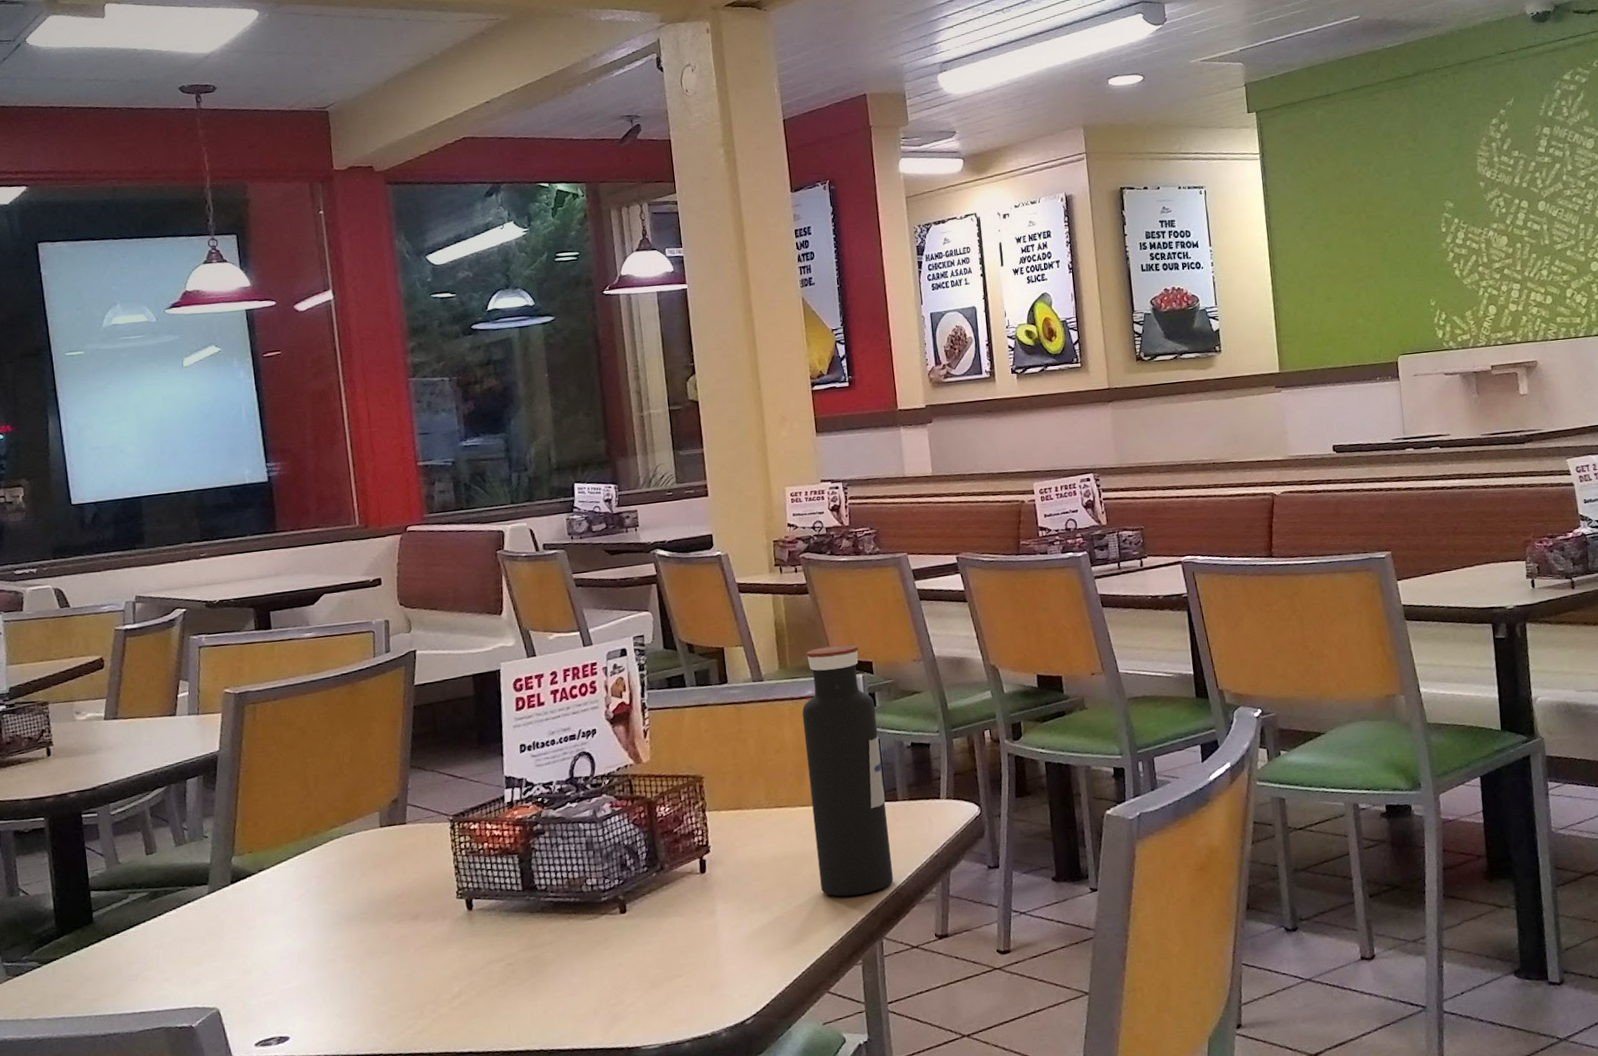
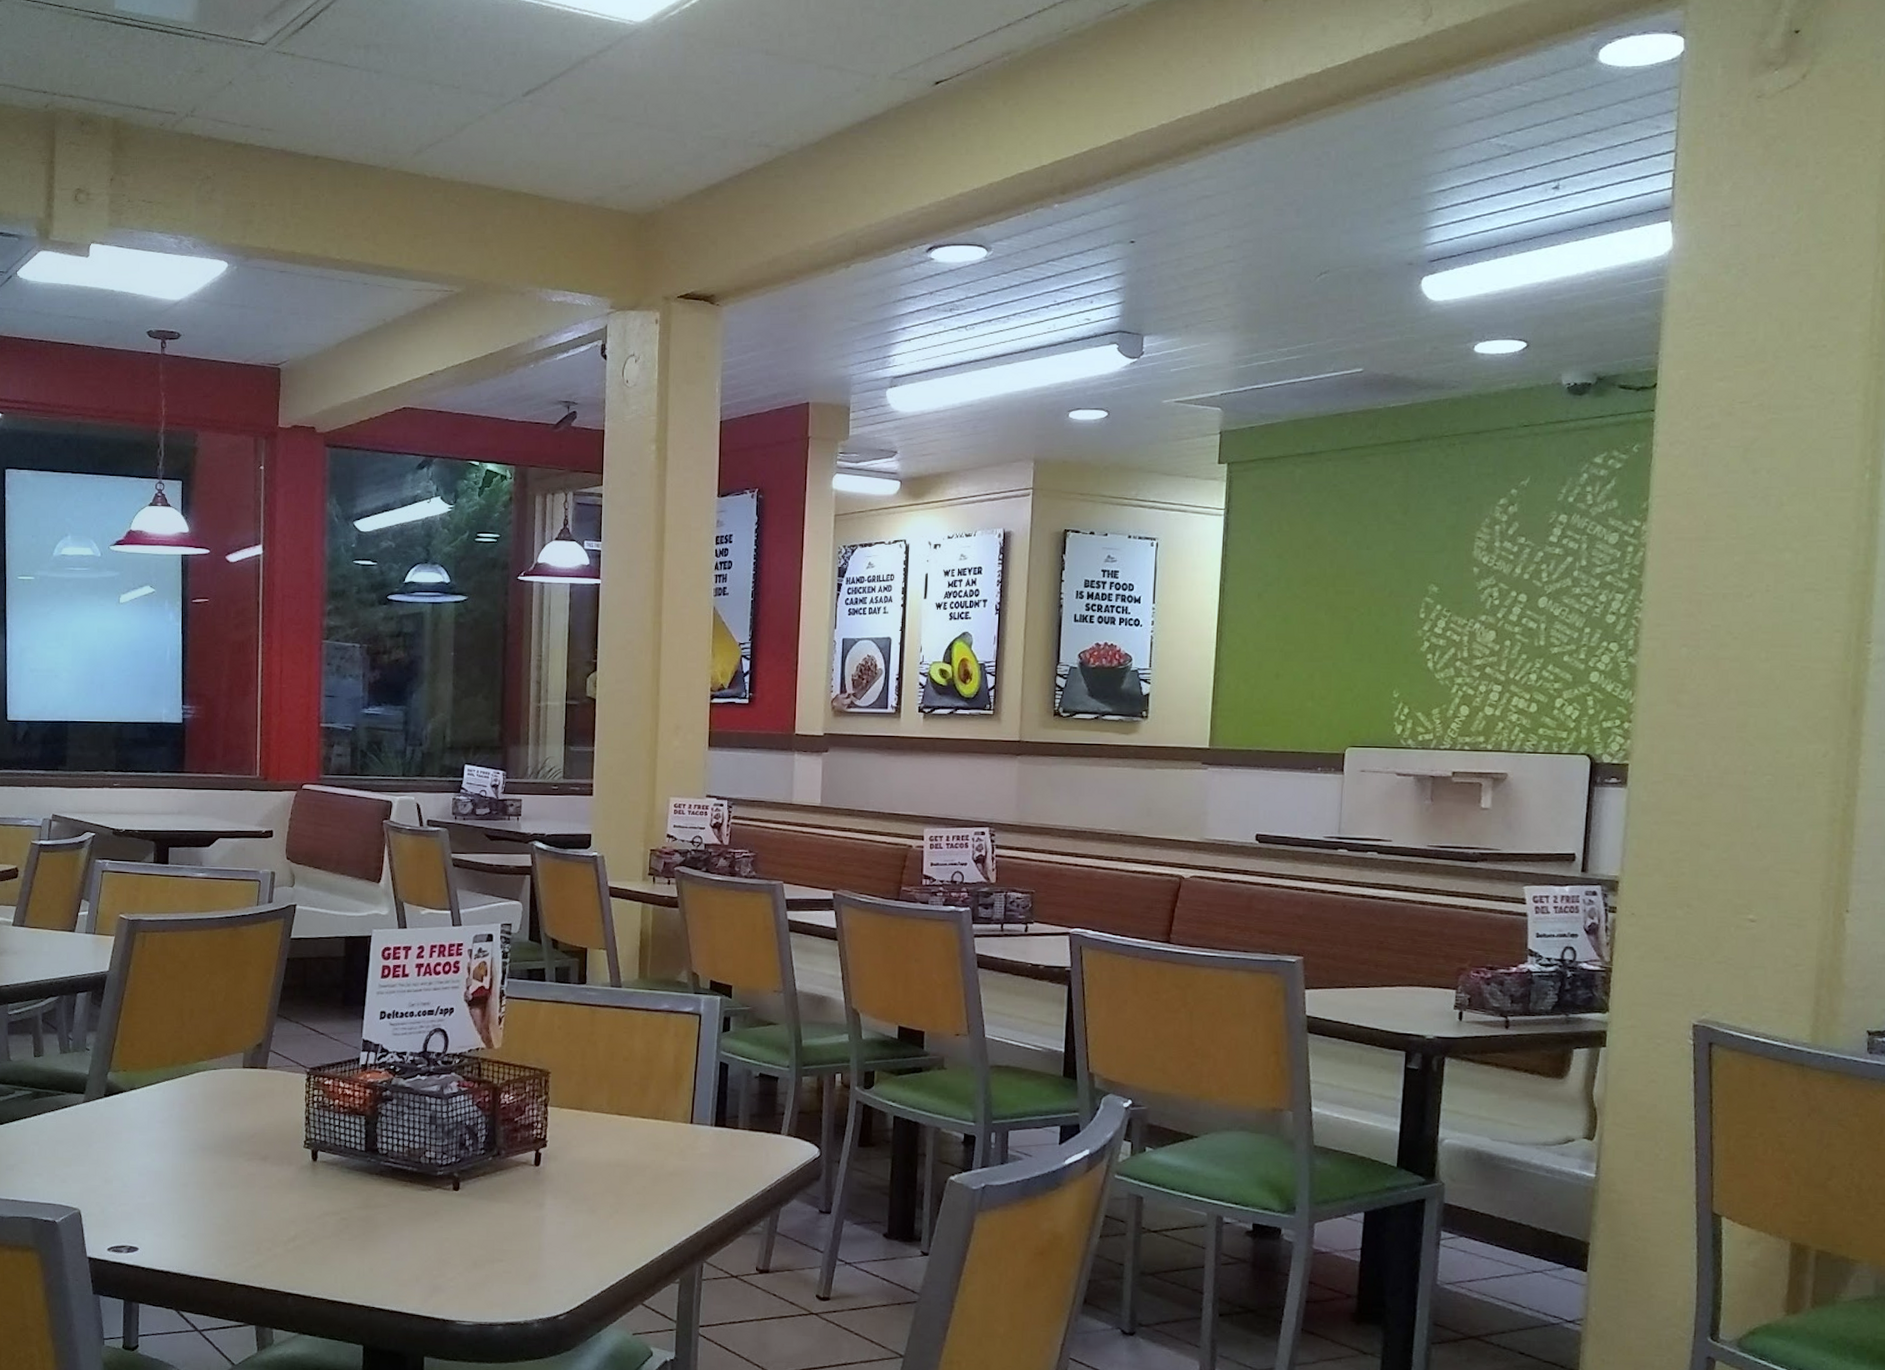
water bottle: present [802,644,893,897] -> none [650,963,729,1215]

